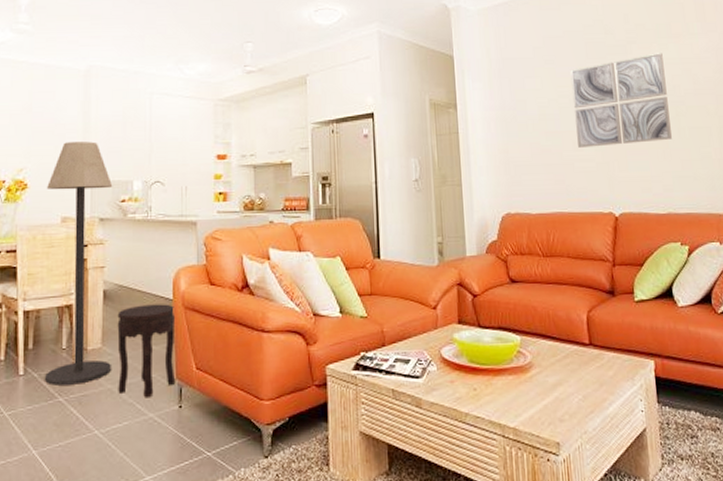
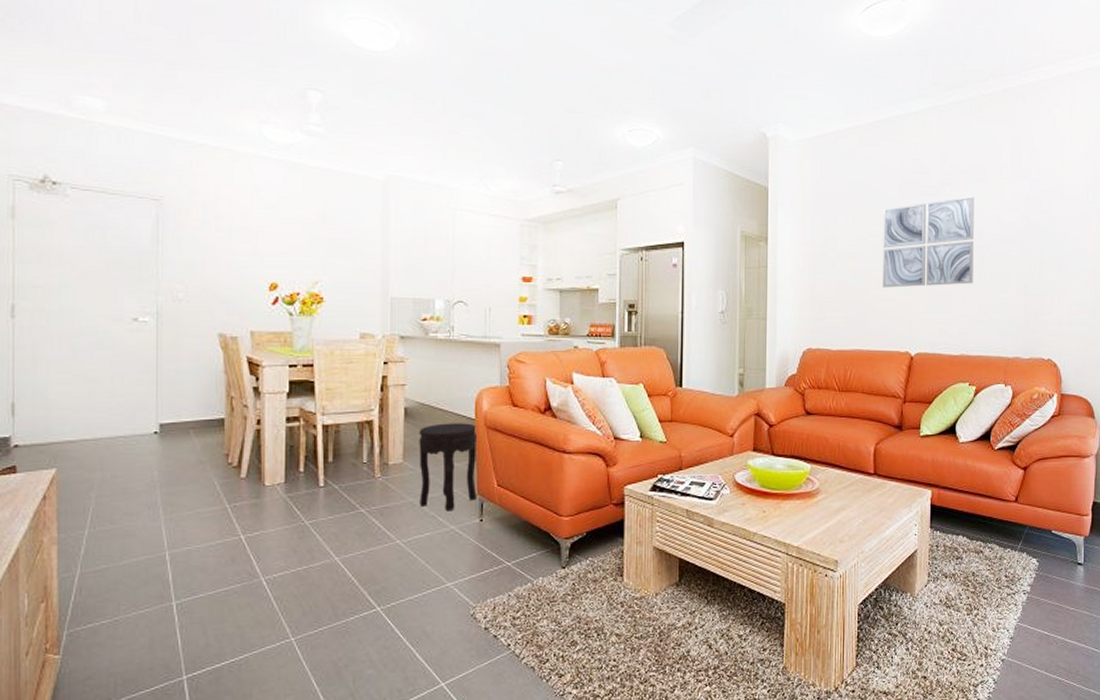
floor lamp: present [45,141,113,386] -> none [345,256,414,497]

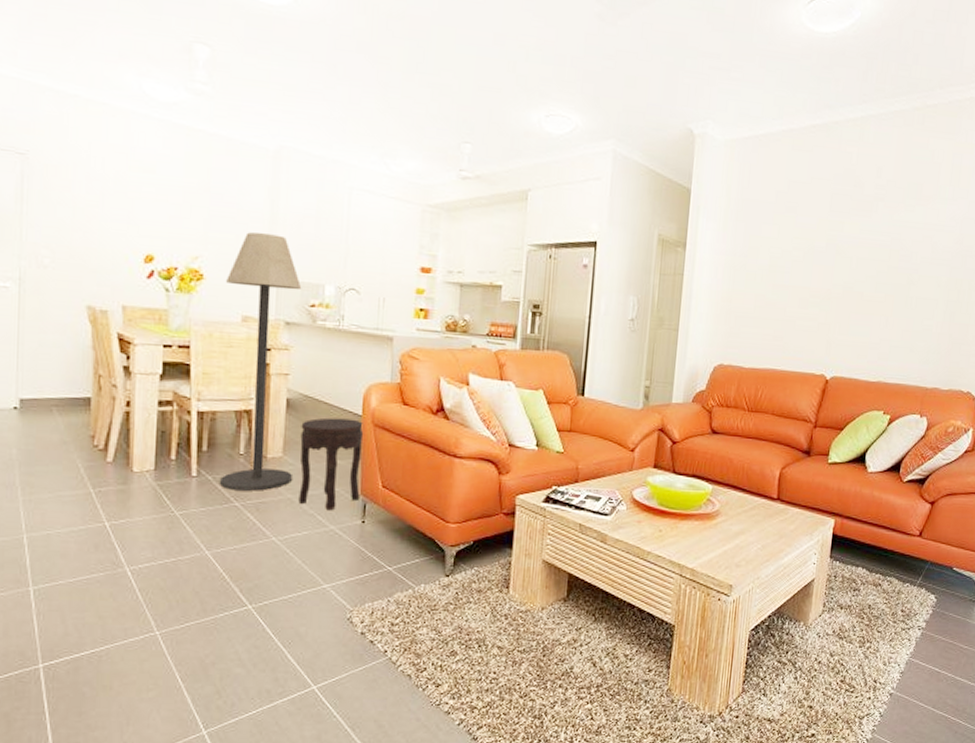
floor lamp: none [345,256,414,497] -> present [220,232,302,491]
wall art: present [882,196,974,288] -> none [803,214,908,308]

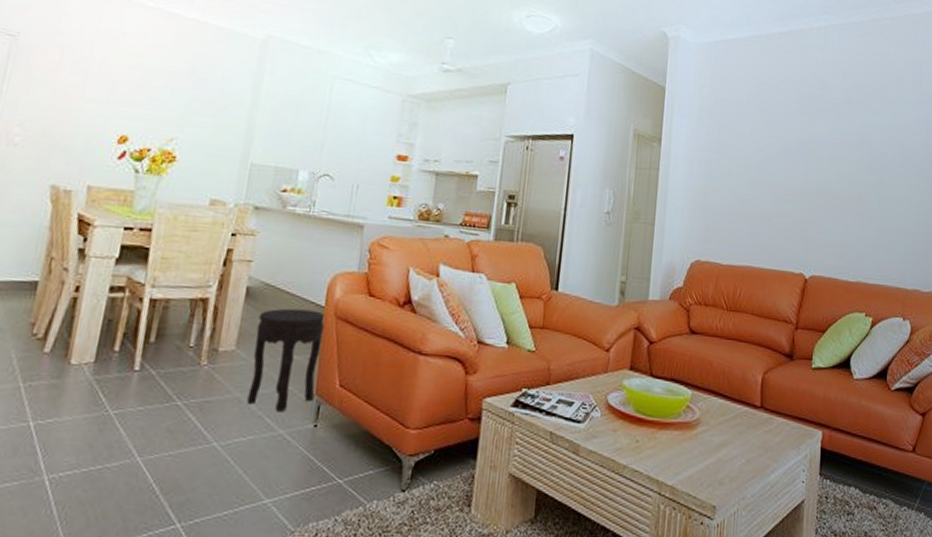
floor lamp: present [220,232,302,491] -> none [163,116,276,389]

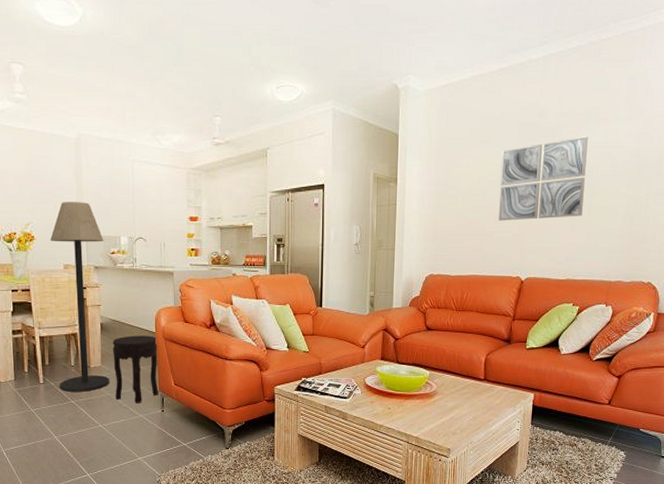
floor lamp: none [163,116,276,389] -> present [50,202,109,392]
wall art: none [778,116,875,207] -> present [499,136,588,221]

